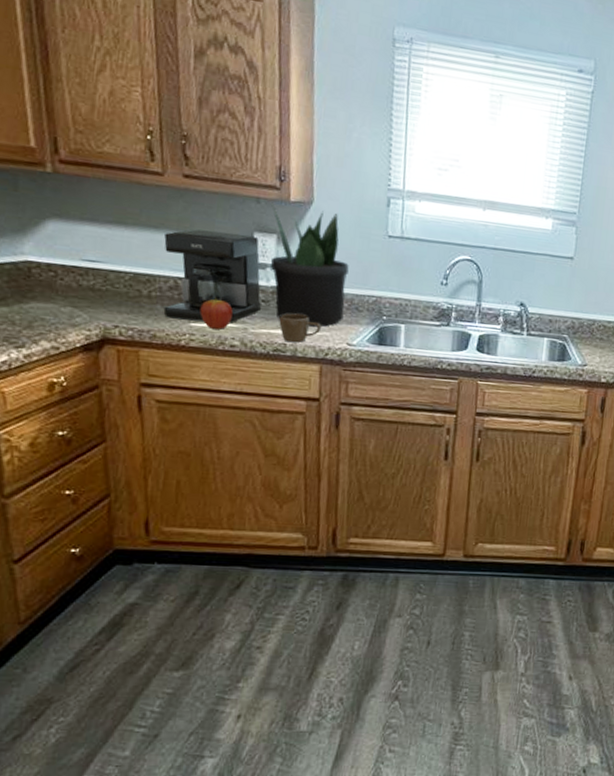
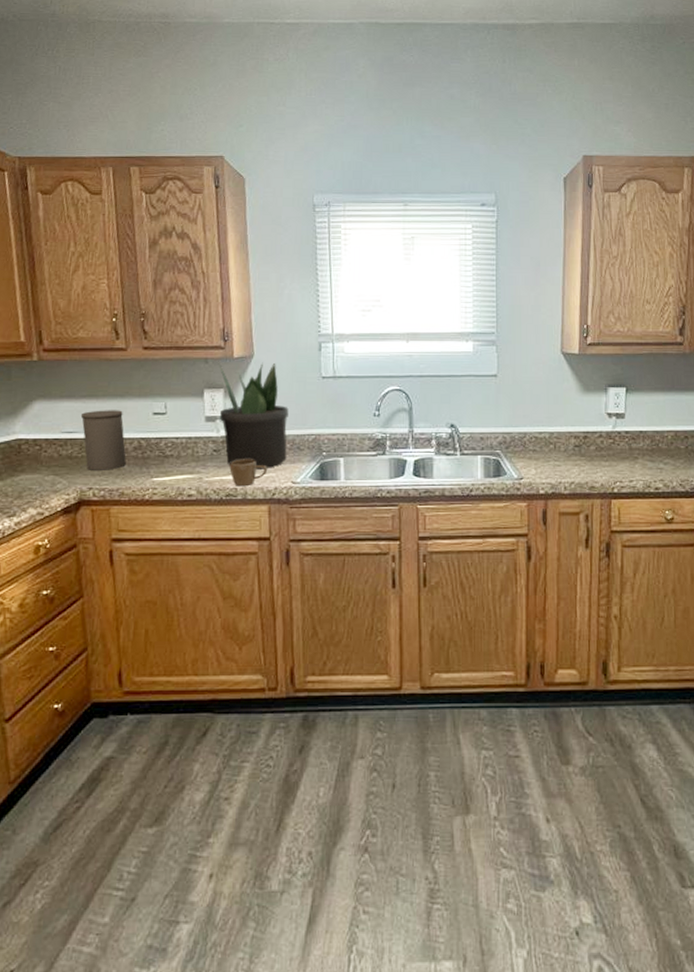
canister: none [105,240,160,309] -> present [80,410,126,470]
coffee maker: present [163,229,261,322] -> none [129,392,213,476]
fruit: present [199,297,233,329] -> none [160,452,189,481]

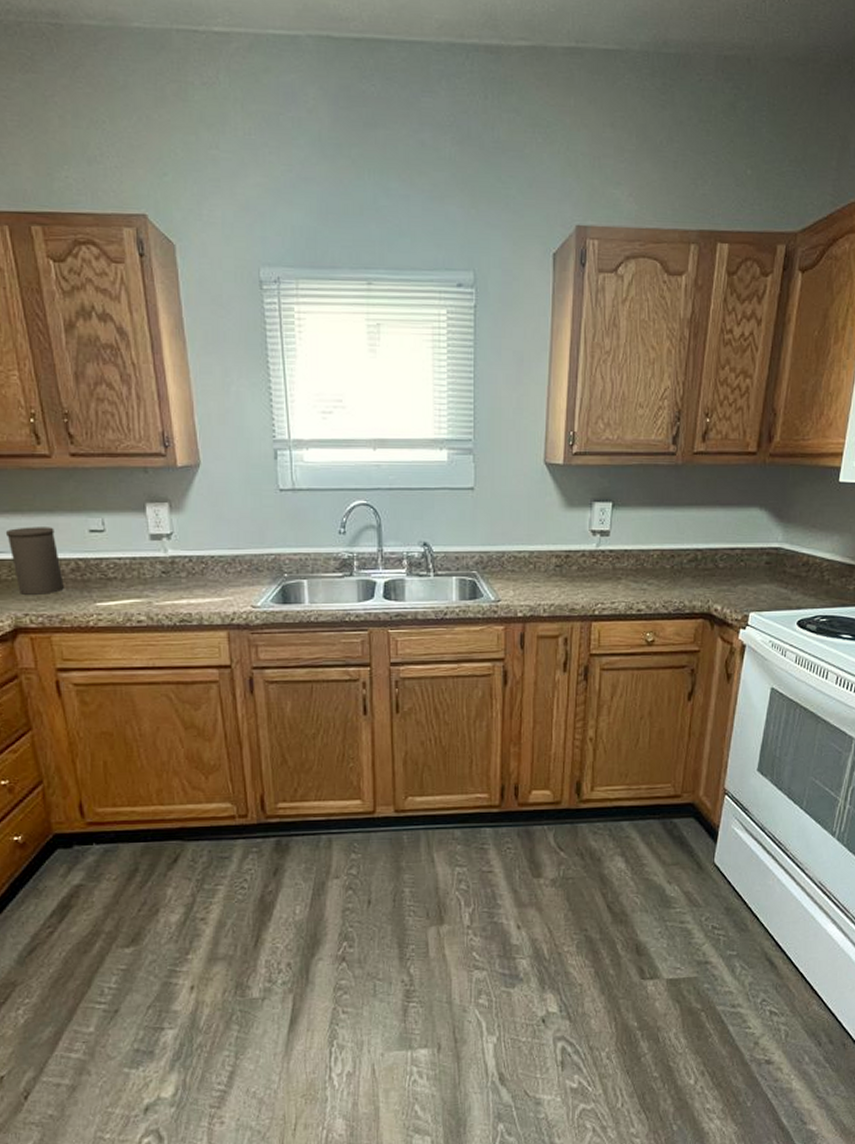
planter: present [218,362,289,469] -> none [159,472,245,593]
mug: present [229,459,268,487] -> none [181,581,224,611]

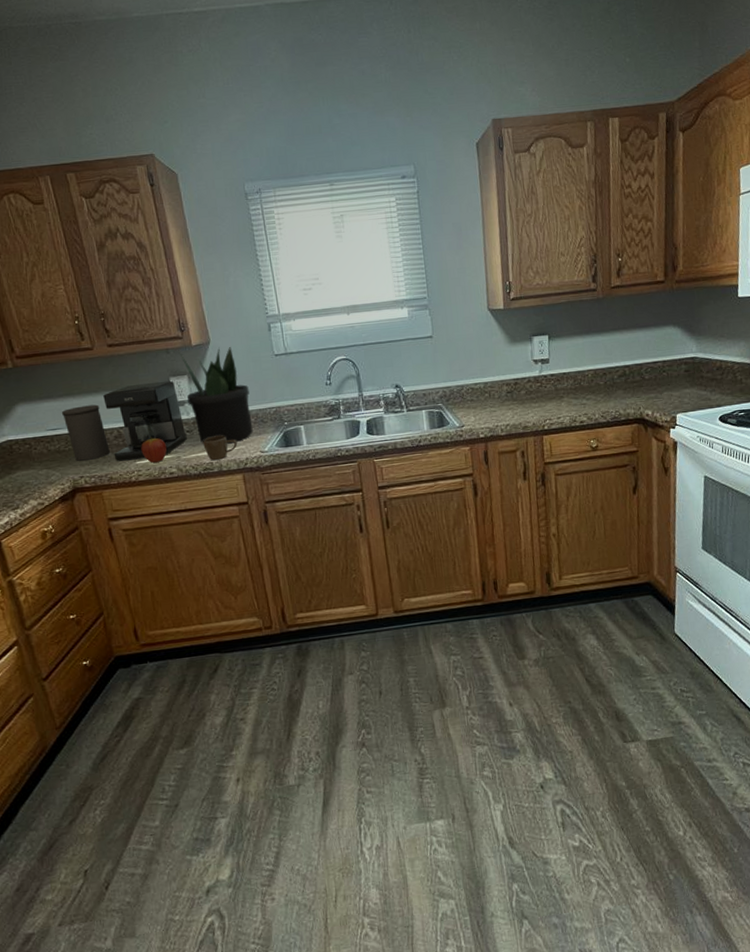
coffee maker: none [60,507,162,600] -> present [103,380,187,462]
fruit: none [103,574,135,606] -> present [141,437,167,463]
planter: none [159,472,245,593] -> present [178,347,253,444]
mug: none [181,581,224,611] -> present [203,435,238,461]

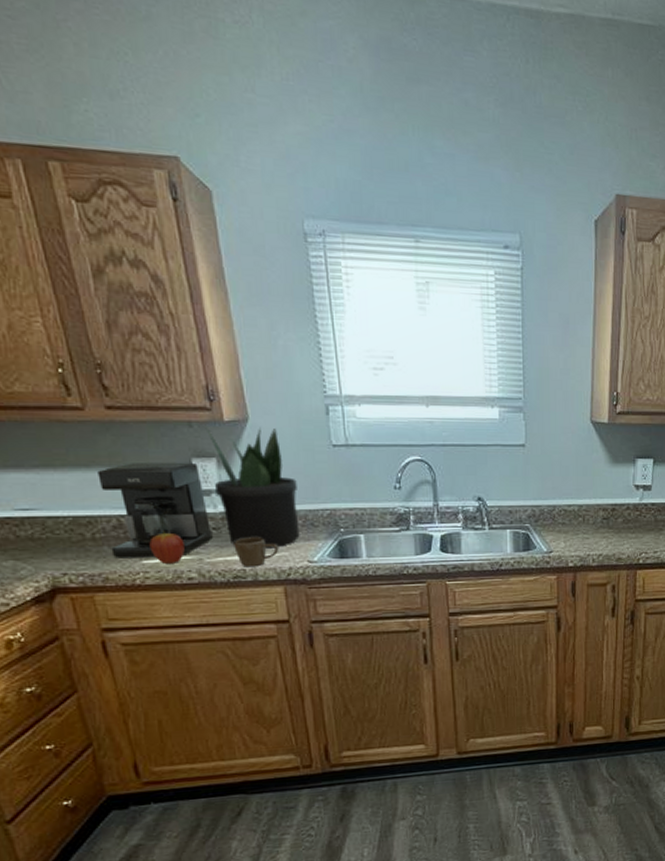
canister: present [61,404,110,461] -> none [36,482,106,553]

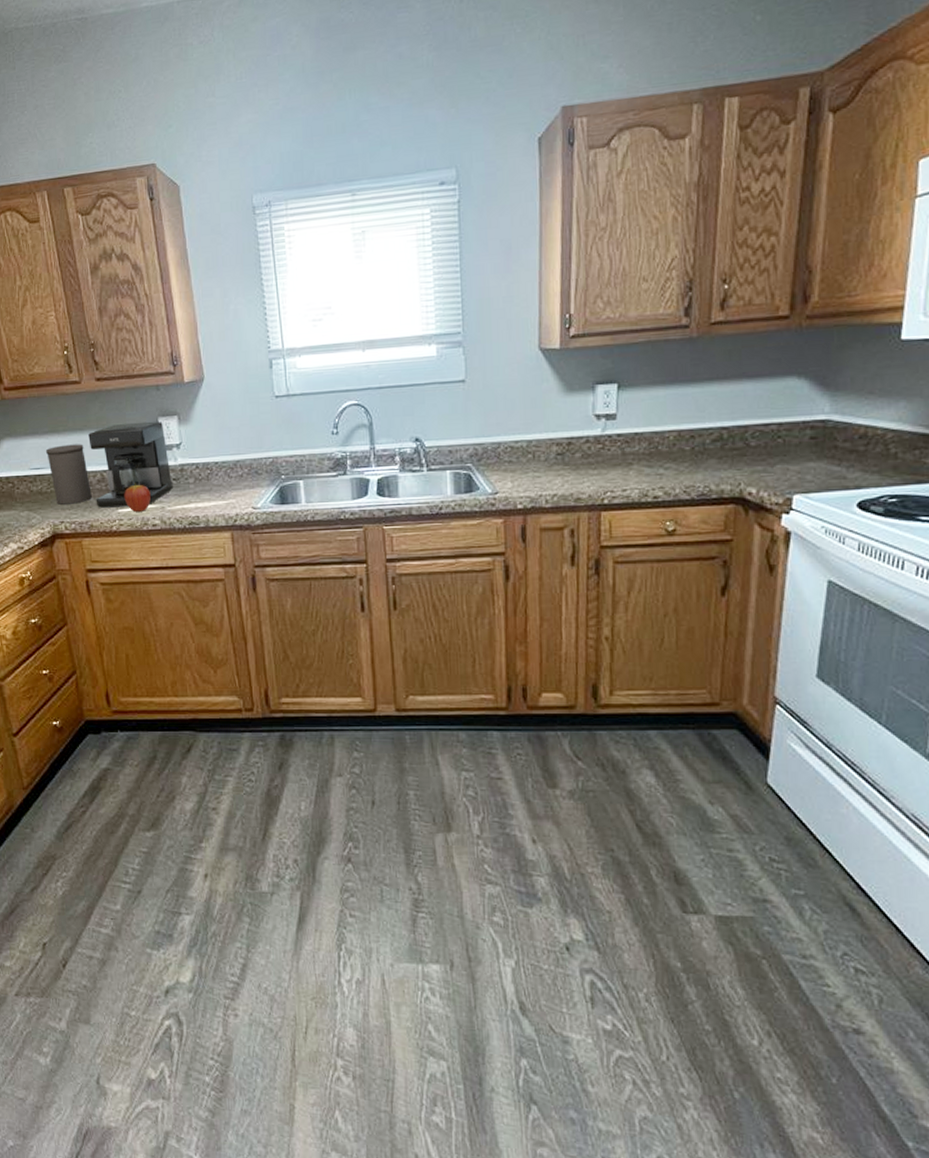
canister: none [36,482,106,553] -> present [45,444,92,505]
planter: present [205,427,300,548] -> none [169,385,246,496]
mug: present [234,537,279,568] -> none [190,486,228,514]

